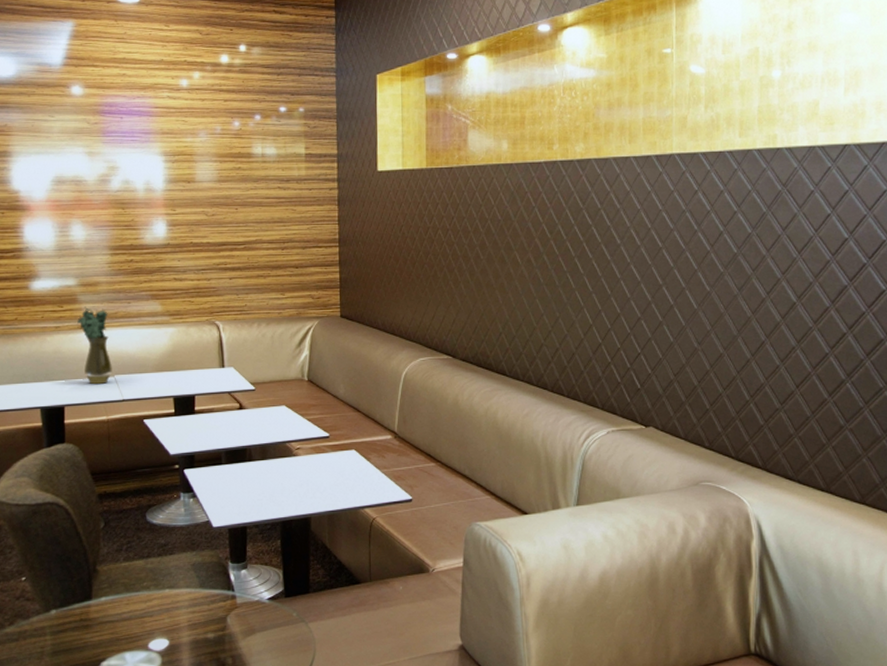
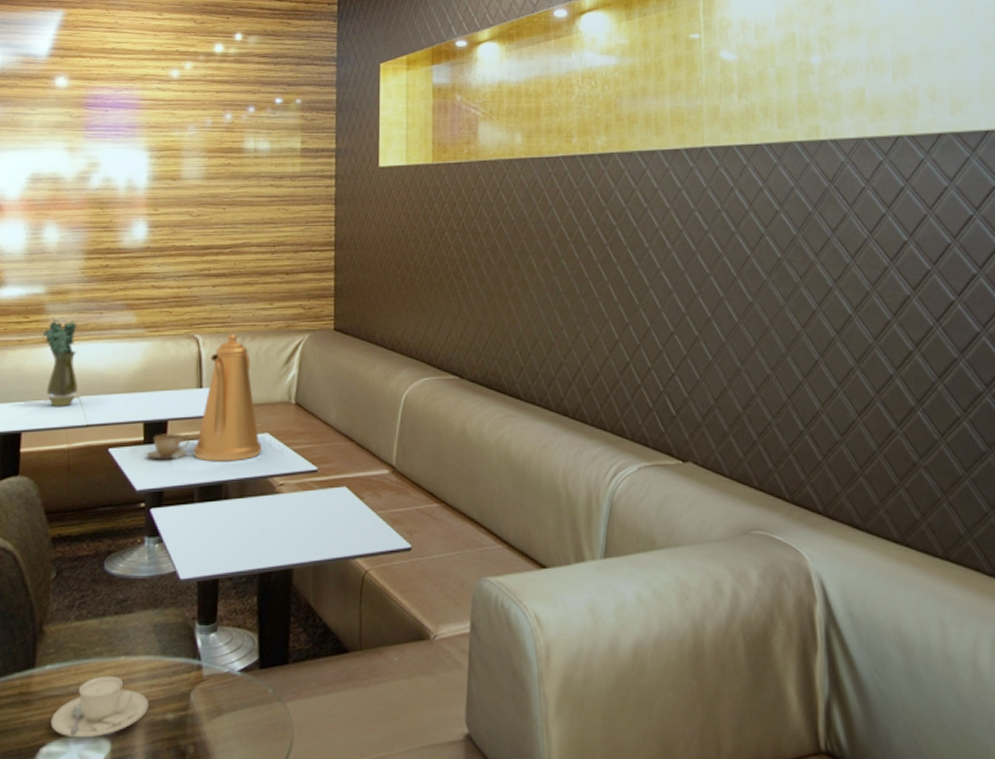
teacup: none [108,604,192,654] -> present [50,675,148,738]
teacup: none [177,405,215,428] -> present [146,432,190,459]
coffee pot: none [219,320,280,430] -> present [193,333,262,462]

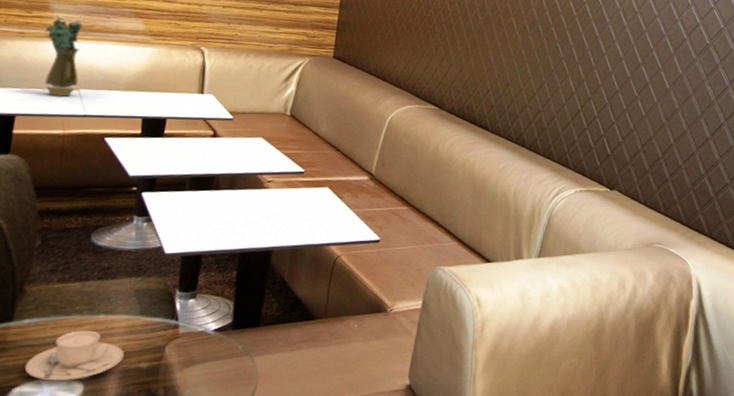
teacup: present [146,432,190,459] -> none [142,128,186,152]
coffee pot: present [193,333,262,462] -> none [189,50,255,159]

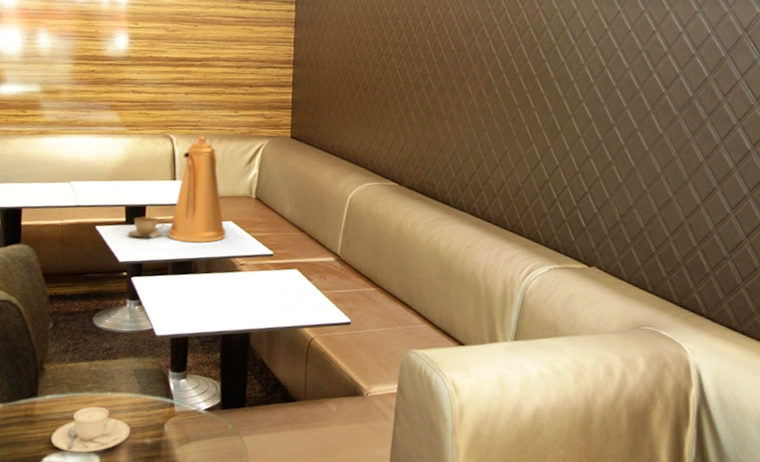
vase: present [45,15,83,97] -> none [38,112,69,189]
teacup: none [142,128,186,152] -> present [127,215,165,238]
coffee pot: none [189,50,255,159] -> present [168,135,226,243]

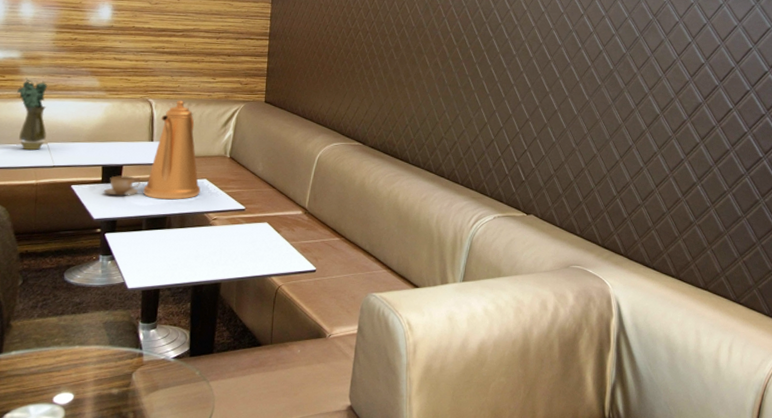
vase: none [38,112,69,189] -> present [17,77,48,150]
teacup: present [51,406,130,453] -> none [14,360,97,407]

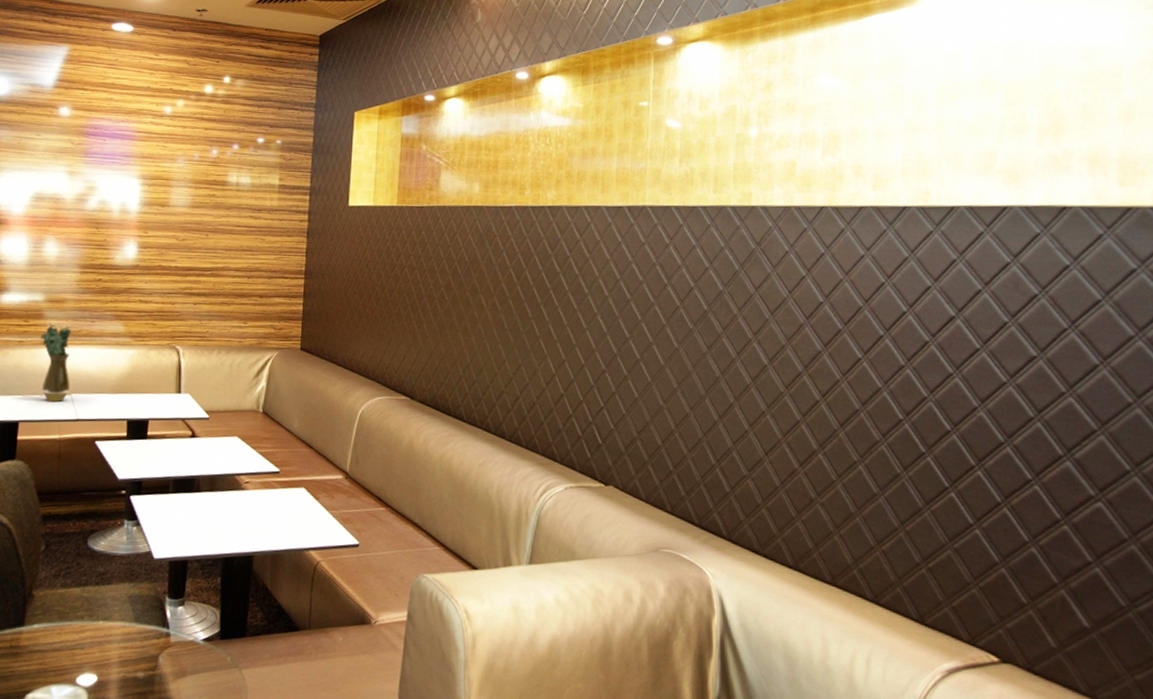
teacup: present [103,175,141,196] -> none [128,430,167,454]
coffee pot: present [143,100,201,200] -> none [170,347,231,460]

